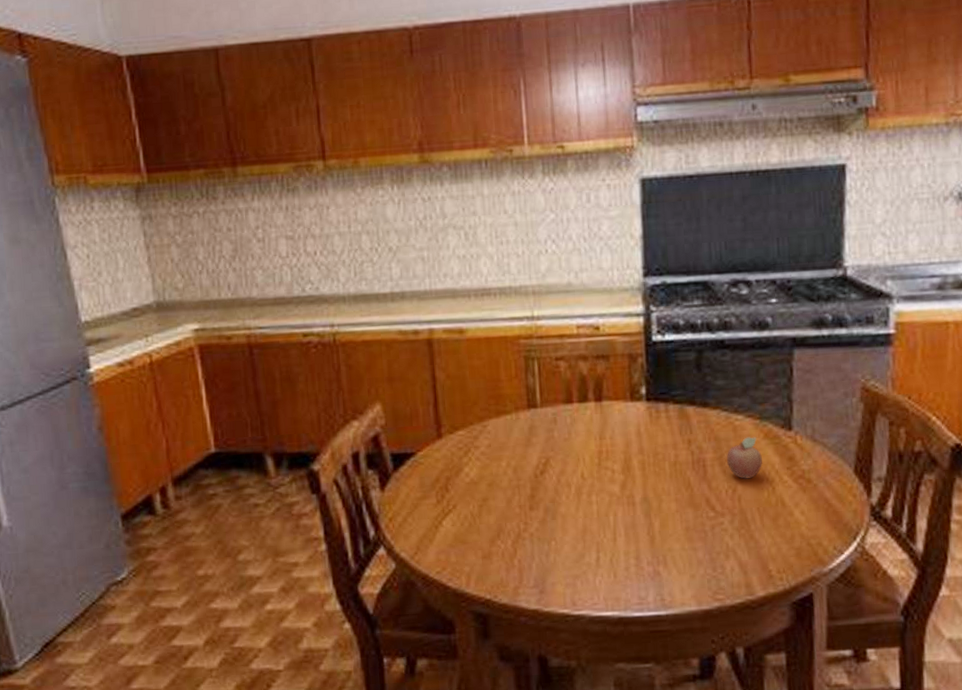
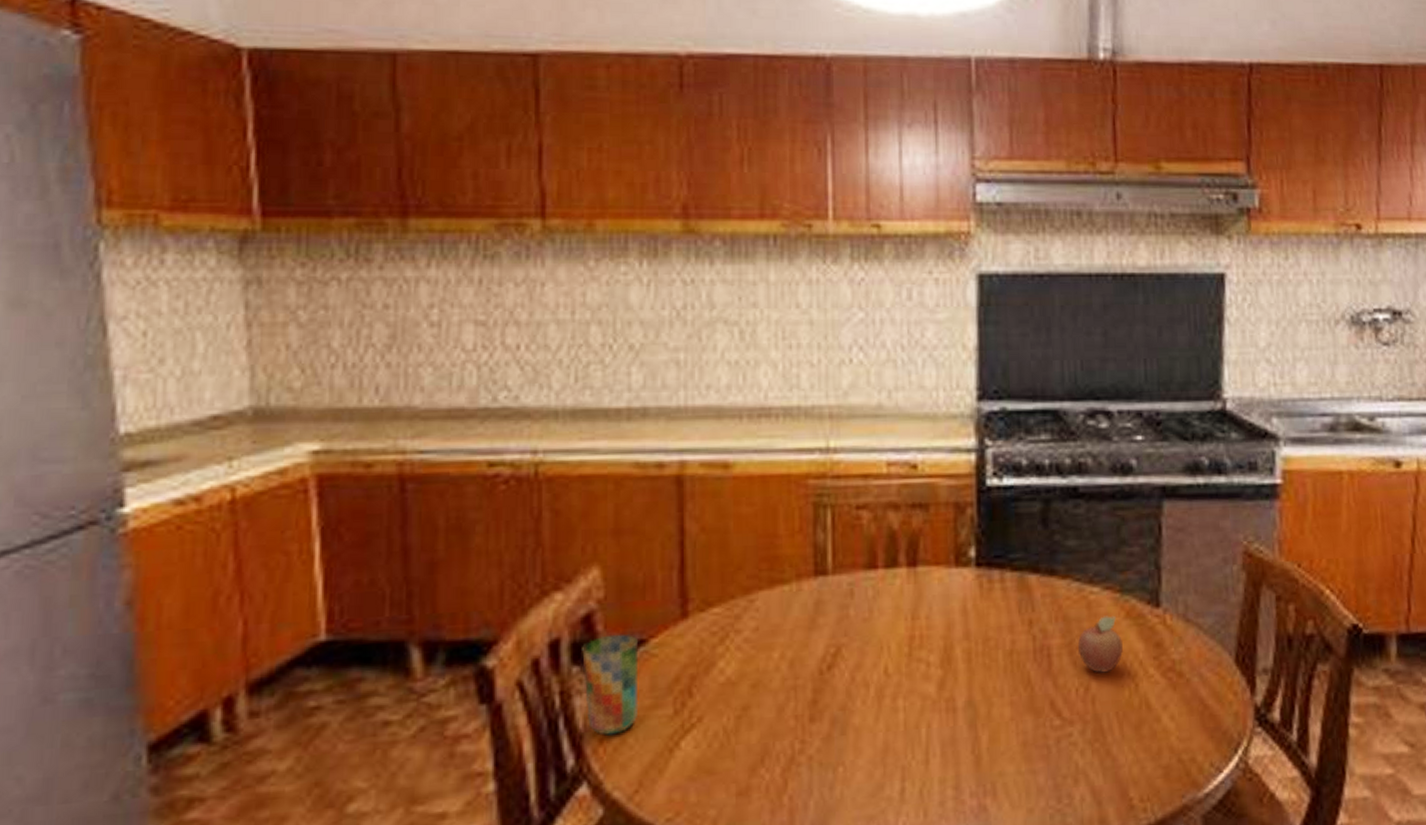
cup: none [373,448,413,516] -> present [582,634,639,736]

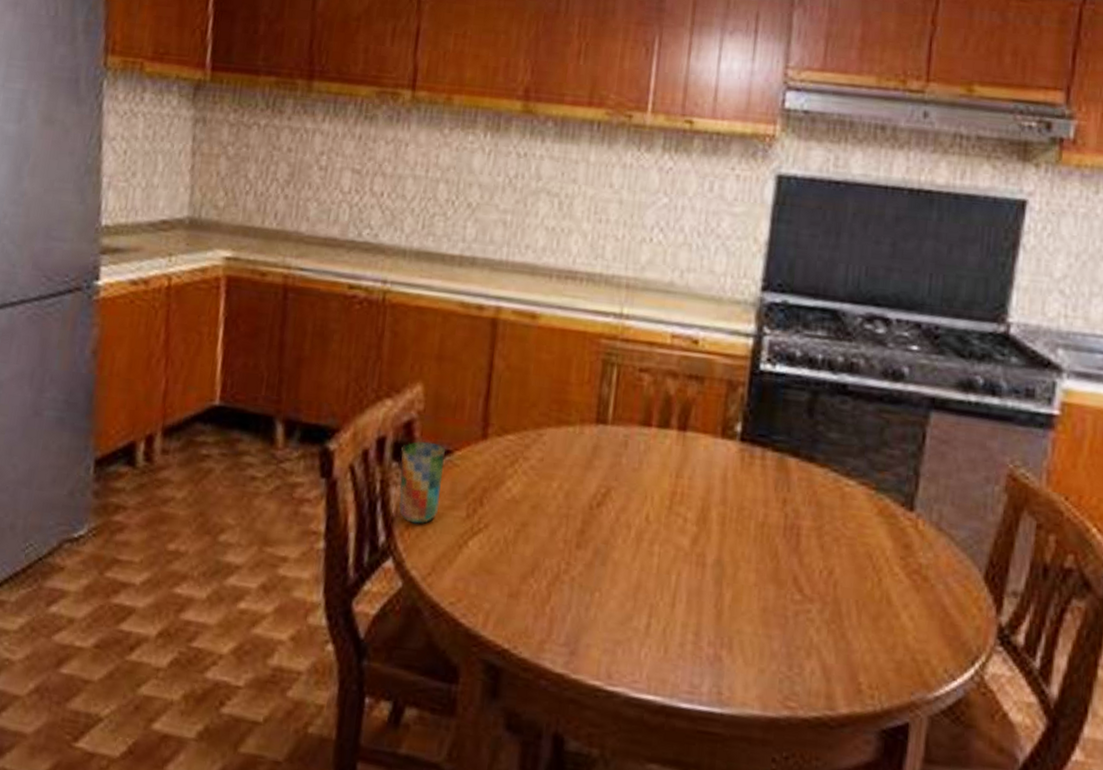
fruit: present [1078,616,1123,673] -> none [827,509,872,562]

